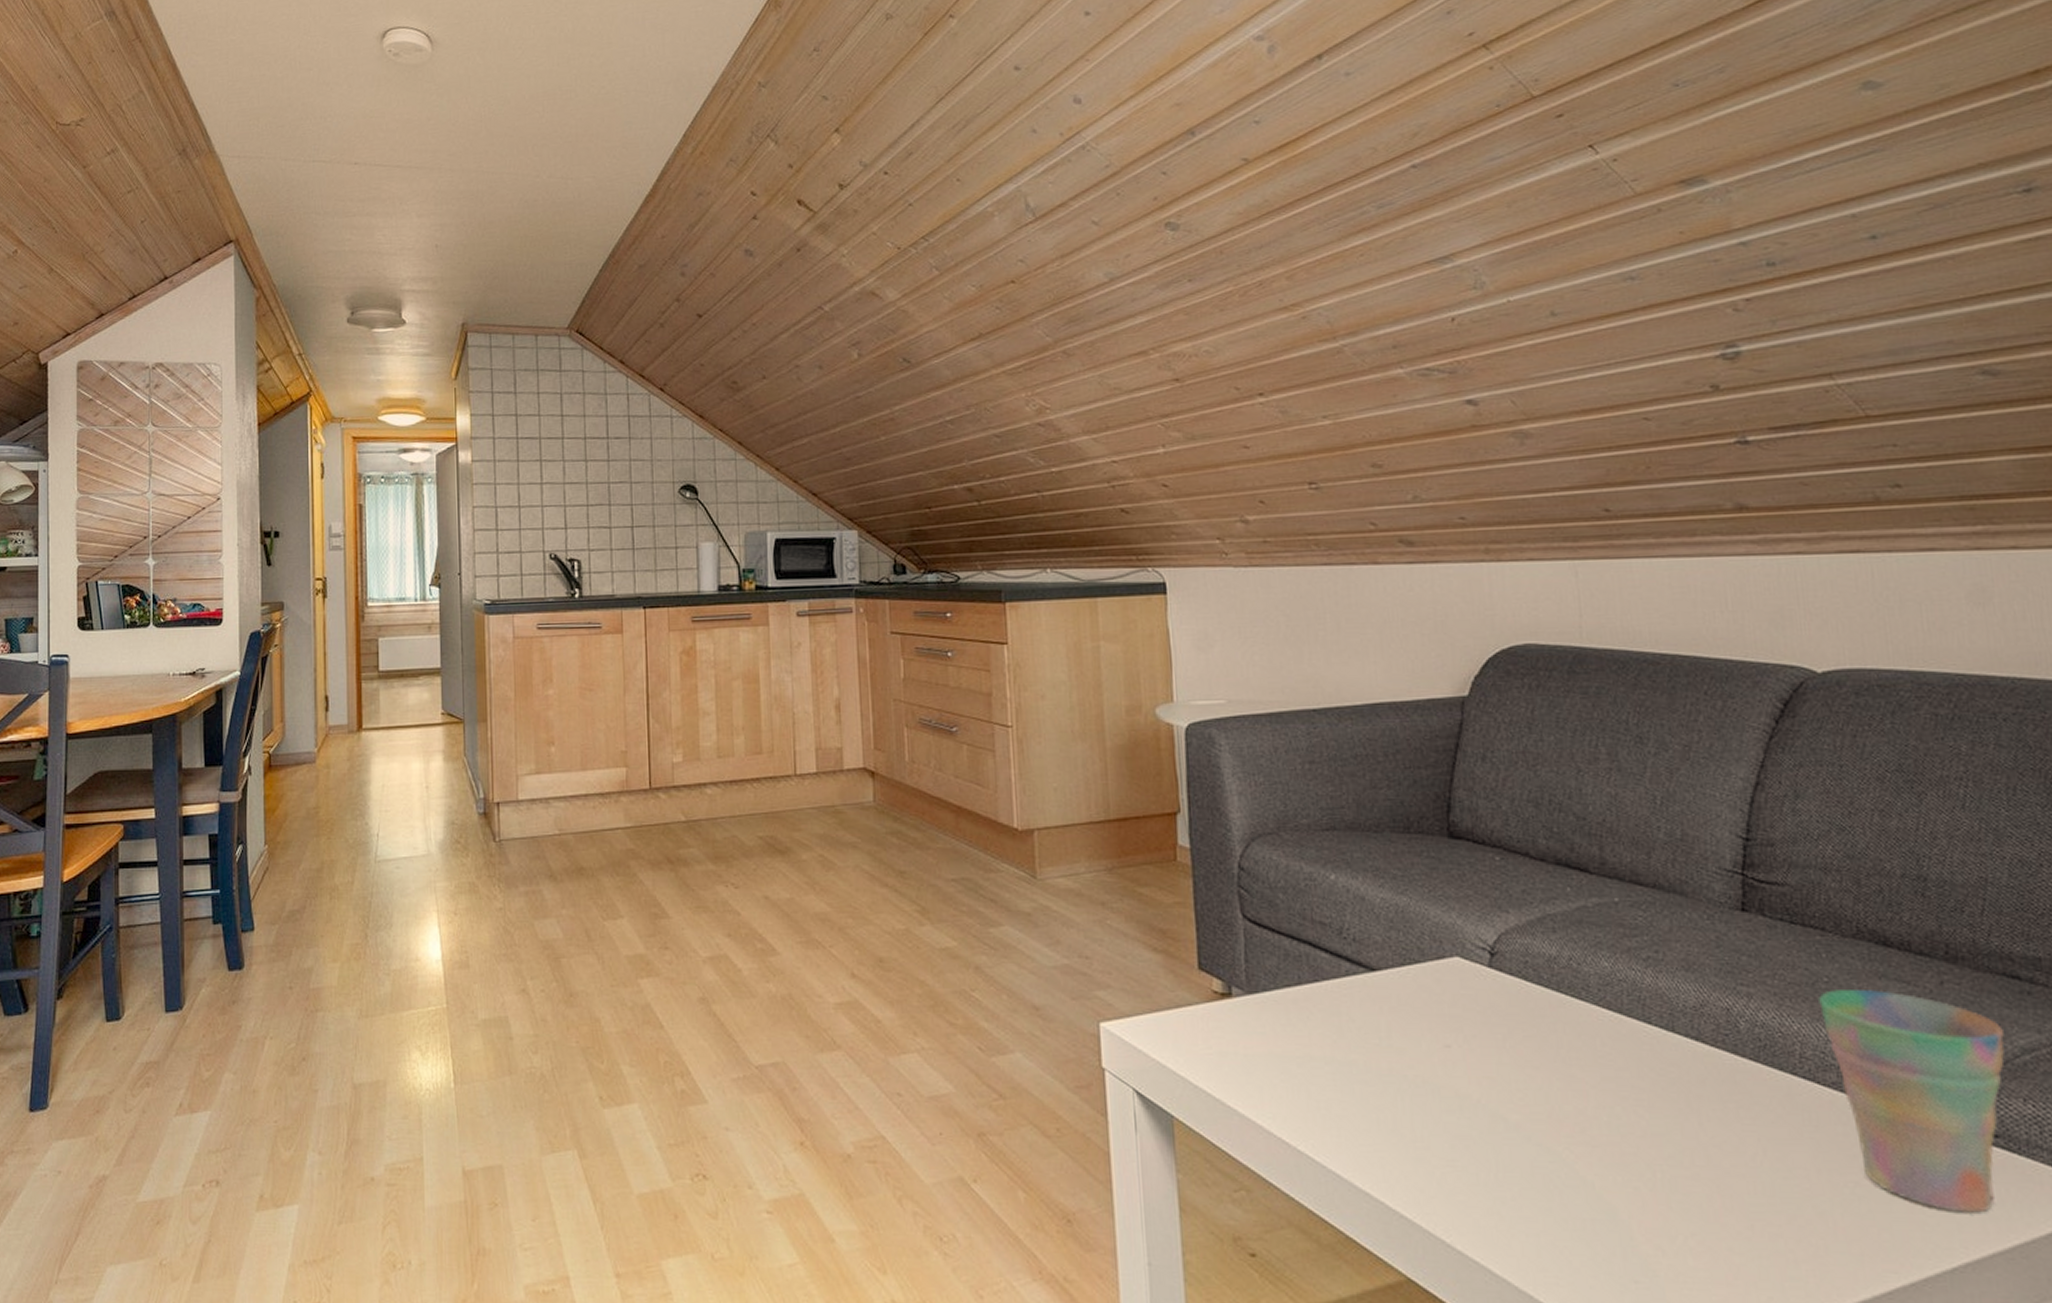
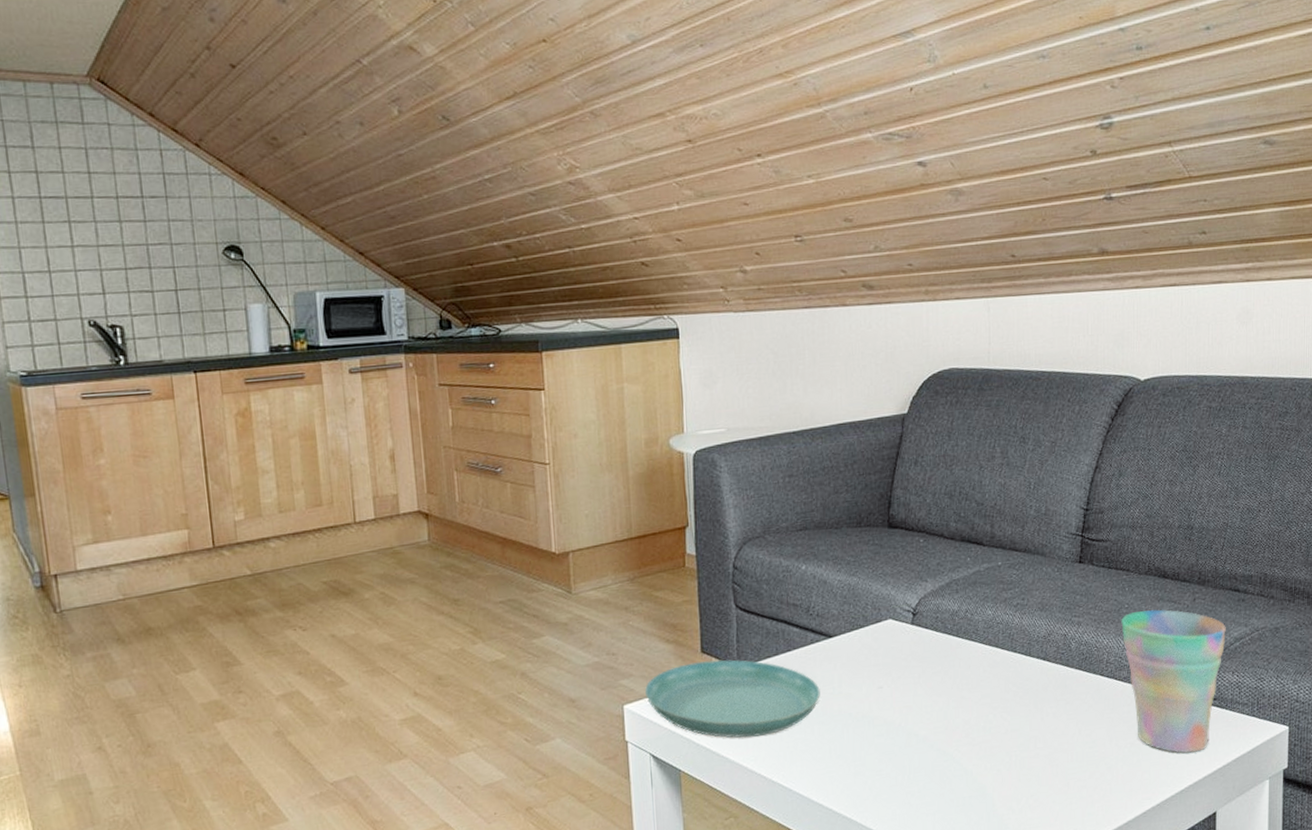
saucer: none [1125,979,1362,1088] -> present [644,659,820,738]

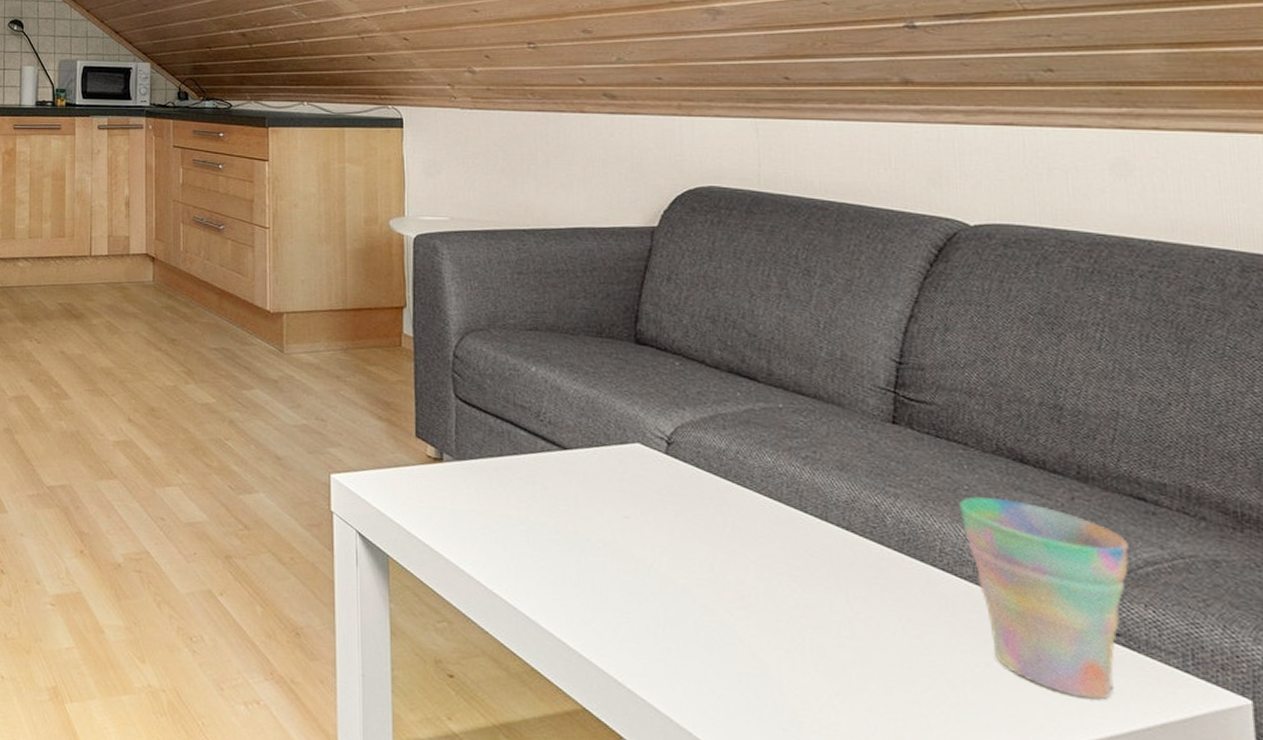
saucer: present [644,659,820,738] -> none [353,445,552,541]

